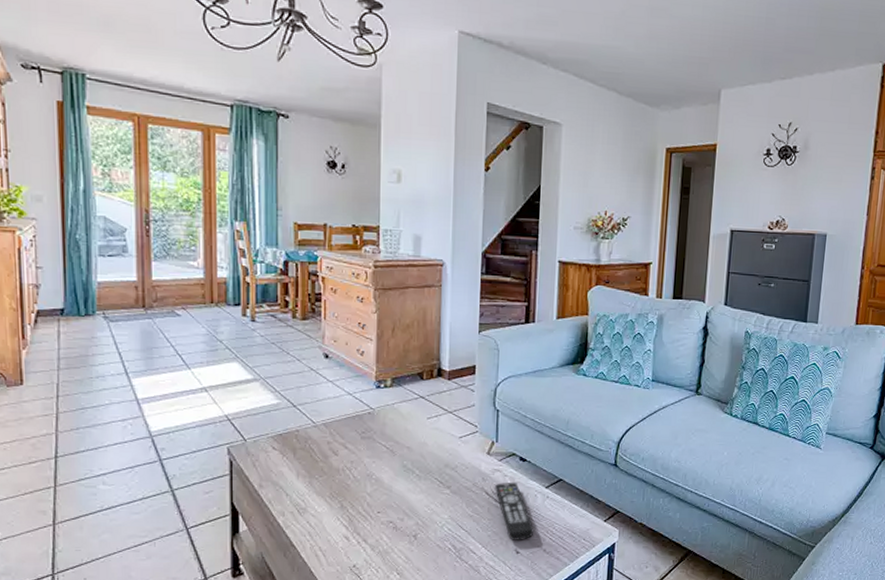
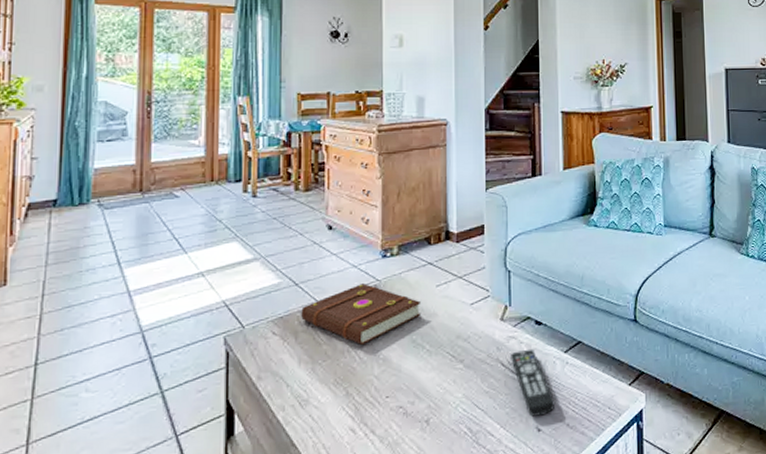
book: none [299,410,412,465] -> present [301,283,420,345]

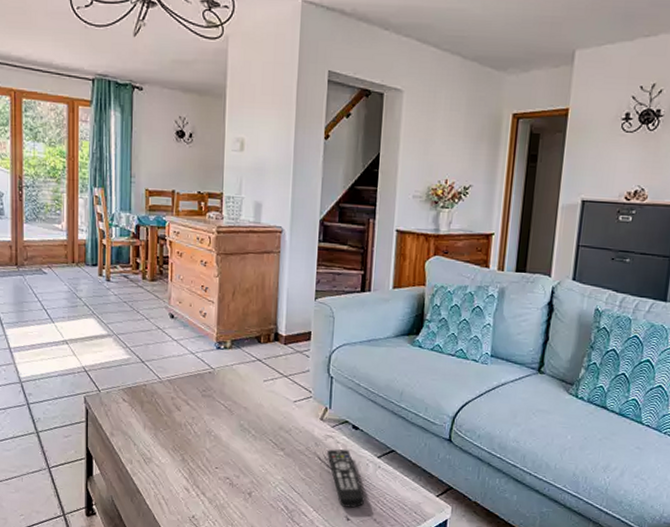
book: present [301,283,420,345] -> none [146,369,249,421]

